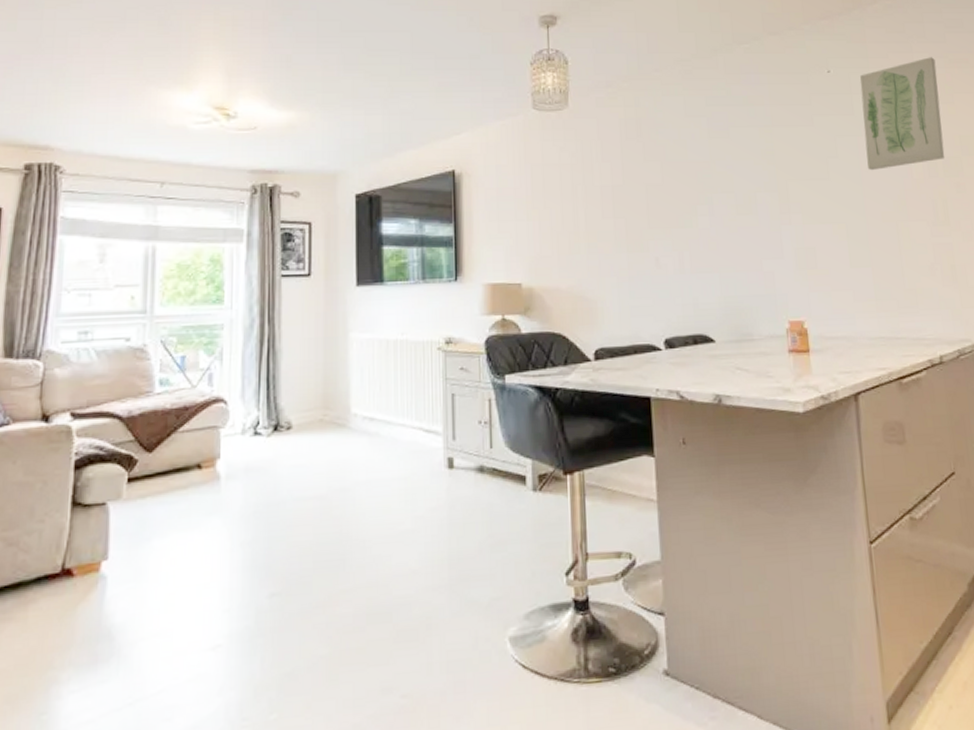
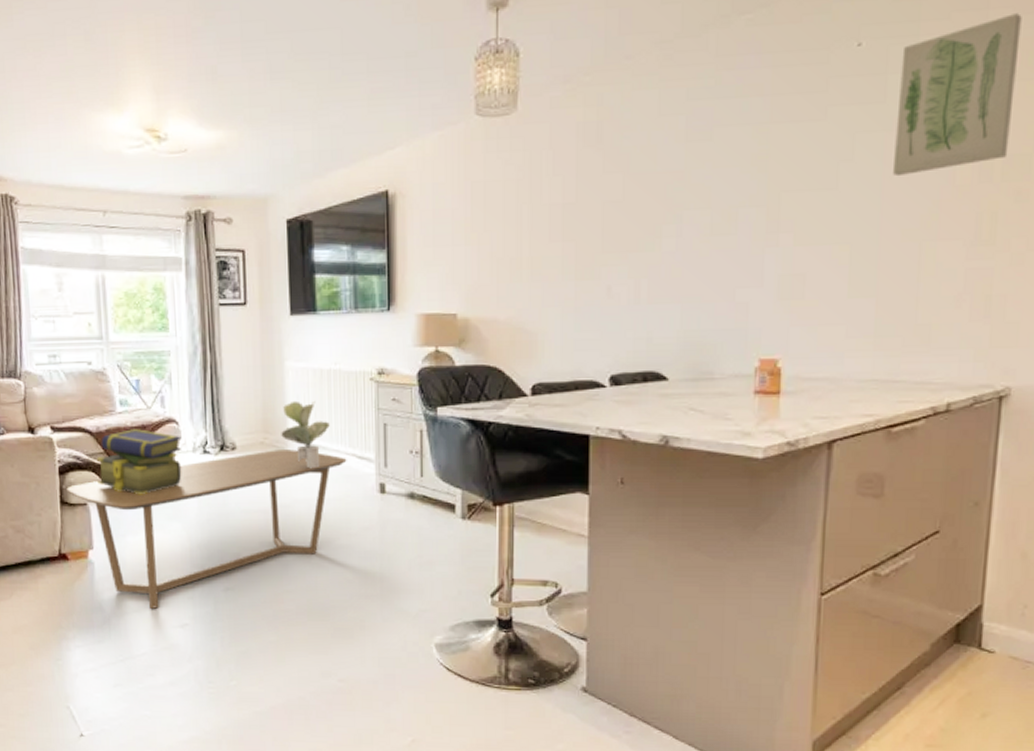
coffee table: none [82,426,413,630] -> present [67,450,347,609]
stack of books: none [122,411,230,489] -> present [96,429,182,495]
potted plant: none [343,373,395,446] -> present [281,400,330,469]

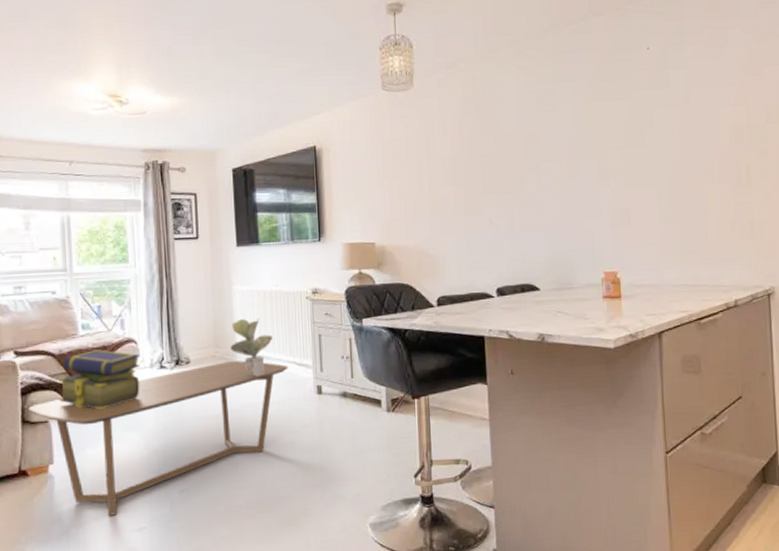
wall art: present [893,13,1022,175] -> none [676,32,751,138]

